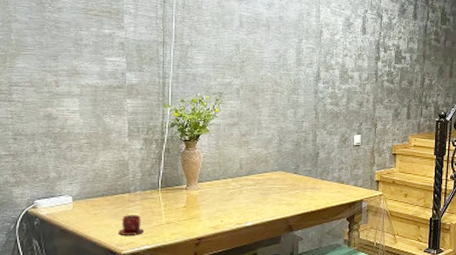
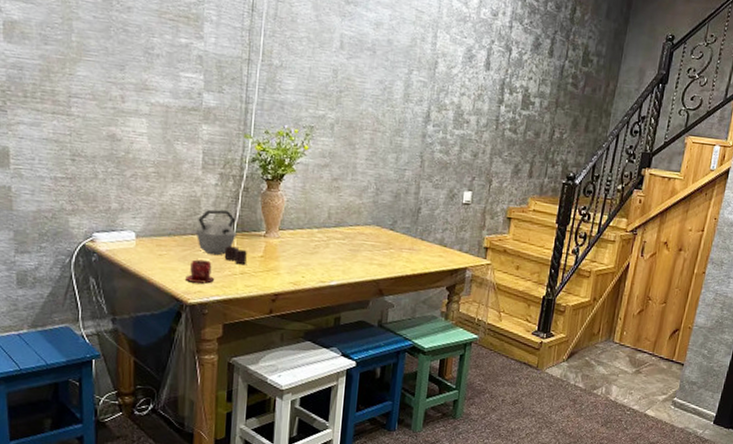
kettle: none [125,170,171,216] -> present [195,209,247,265]

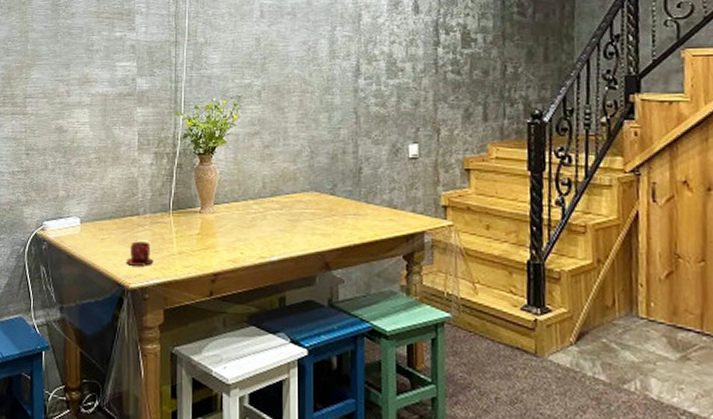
kettle: present [195,209,247,265] -> none [134,189,184,244]

